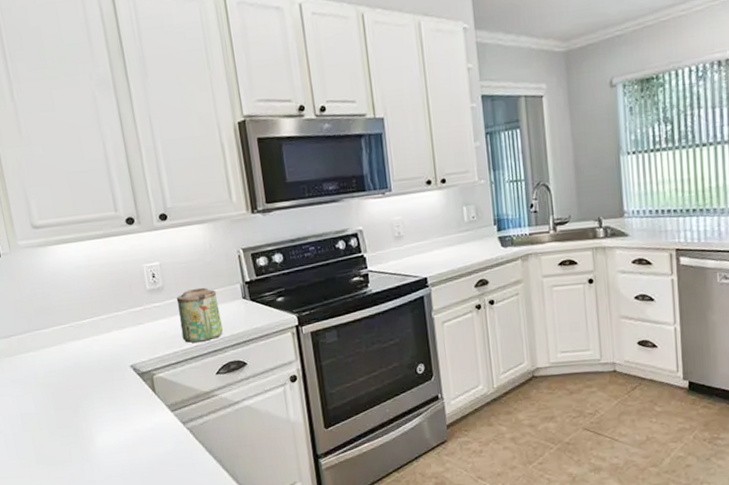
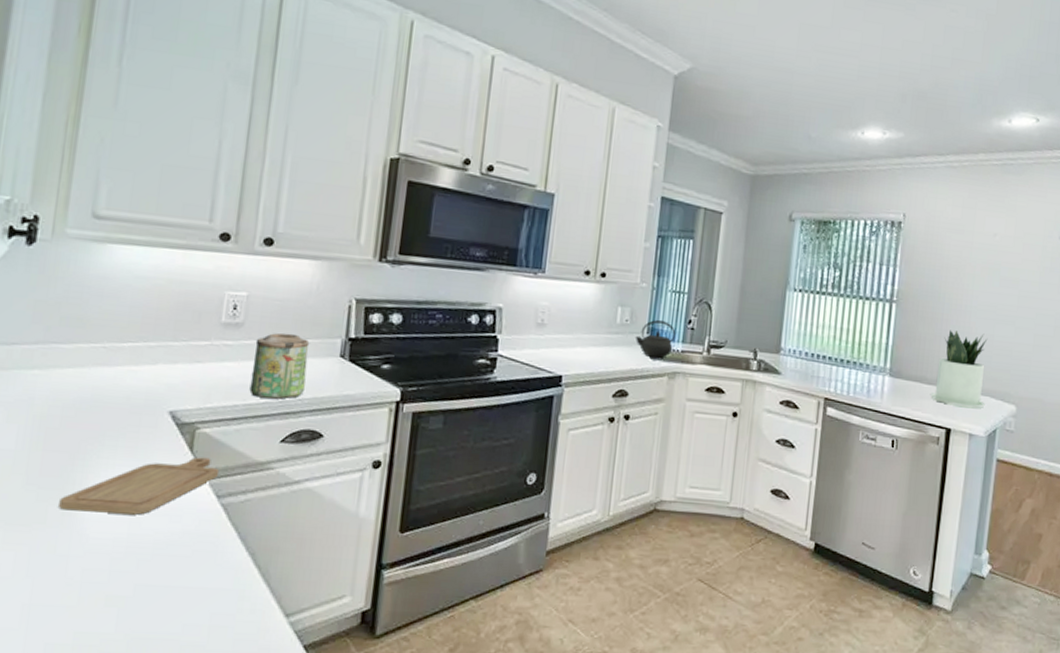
chopping board: none [76,395,179,450] -> present [59,457,220,515]
kettle: none [484,209,521,245] -> present [635,319,676,358]

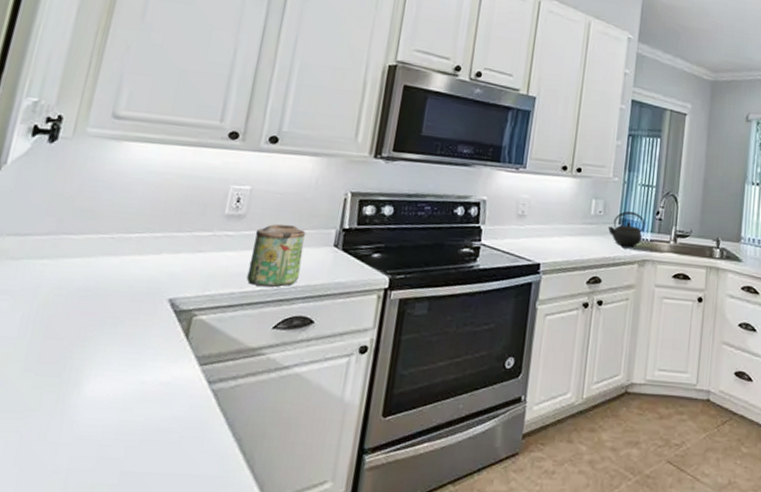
chopping board: present [59,457,220,515] -> none [53,343,213,401]

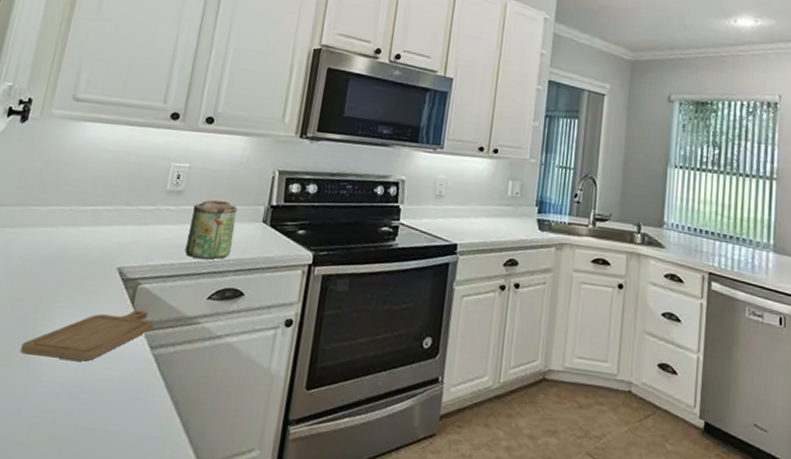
chopping board: none [53,343,213,401] -> present [20,310,155,362]
kettle: present [607,211,645,247] -> none [524,193,563,230]

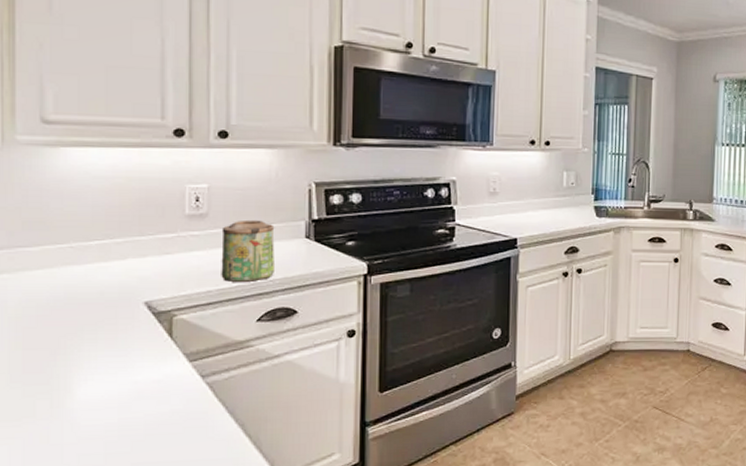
chopping board: present [20,310,155,362] -> none [46,342,201,403]

